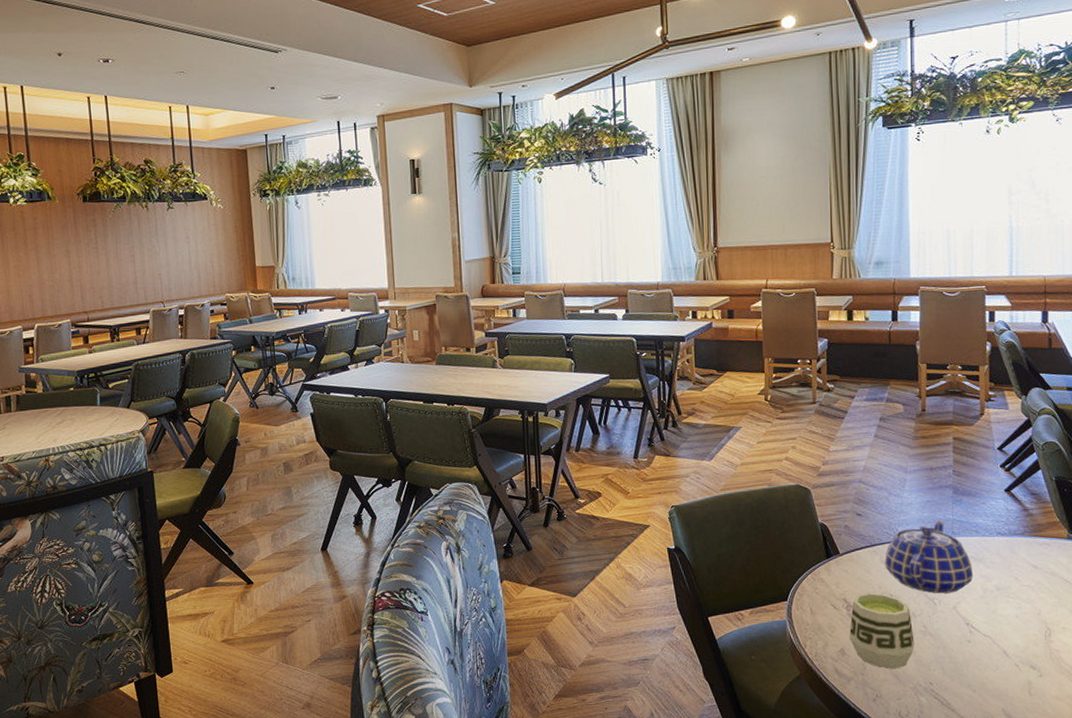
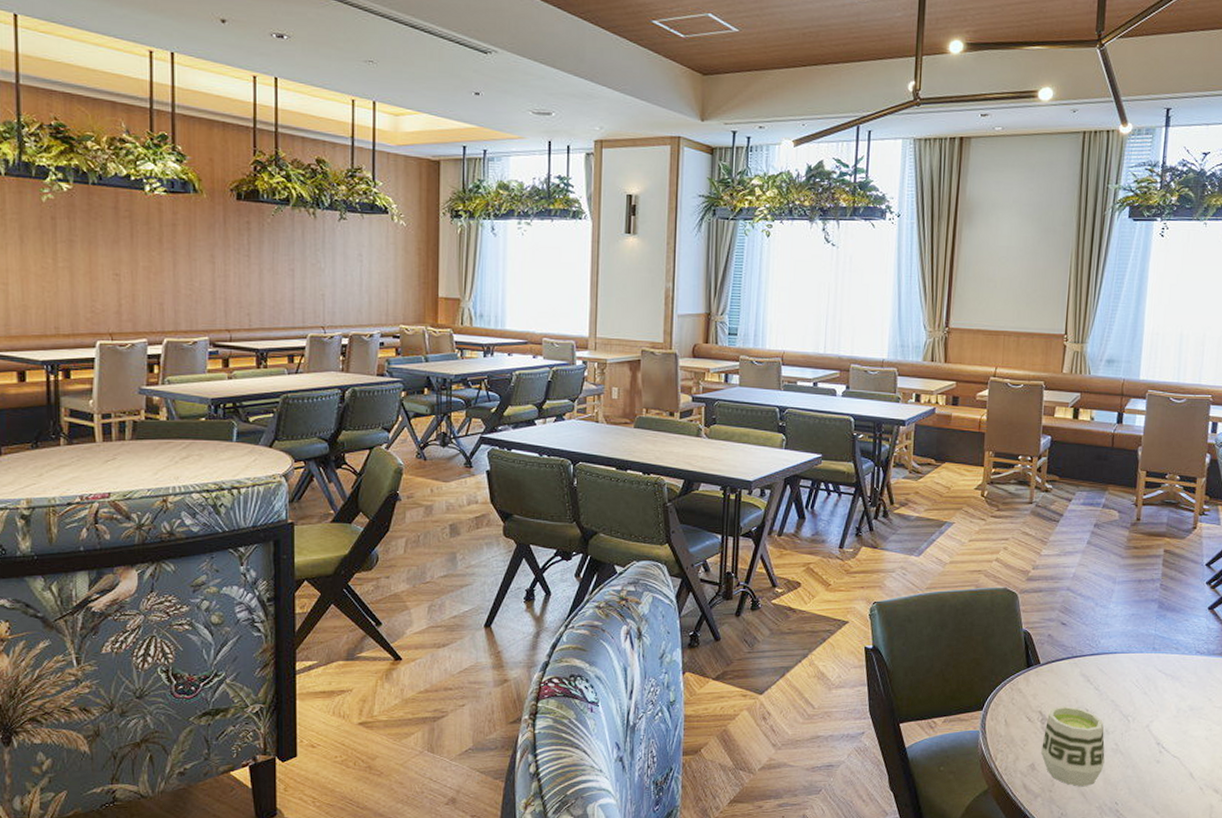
teapot: present [884,520,974,594] -> none [1084,634,1170,711]

